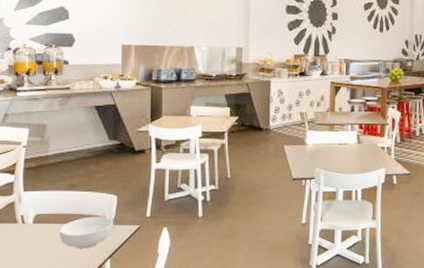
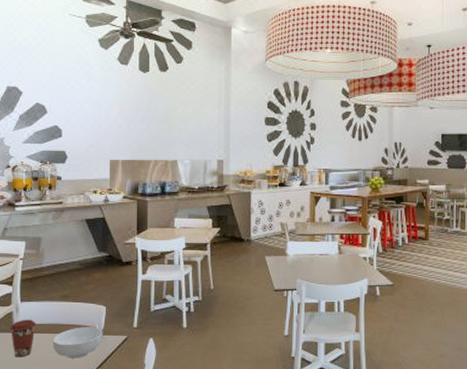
coffee cup: none [11,209,41,249] -> present [10,319,36,358]

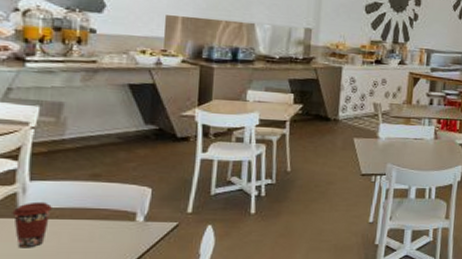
cereal bowl: present [52,327,103,358] -> none [75,212,147,248]

